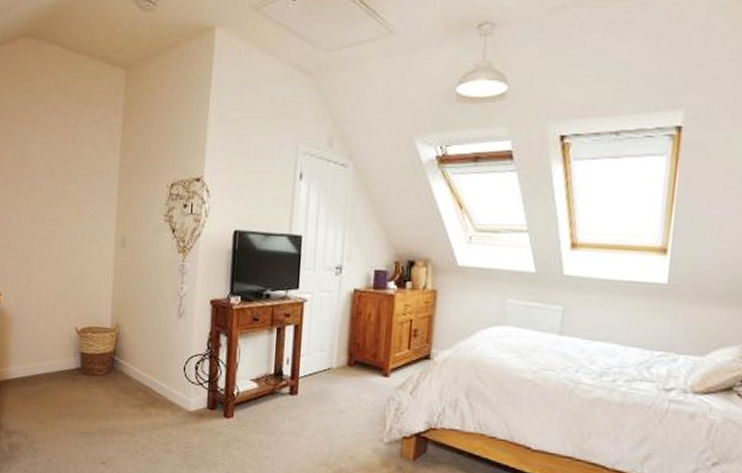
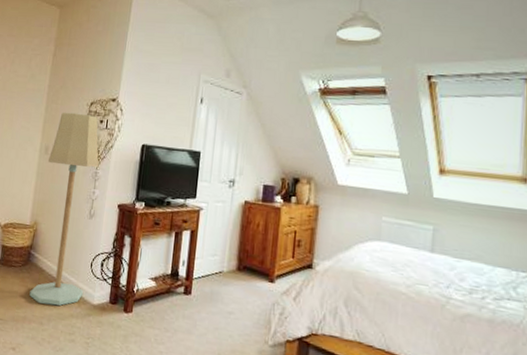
floor lamp: none [117,196,186,415] -> present [29,112,99,306]

